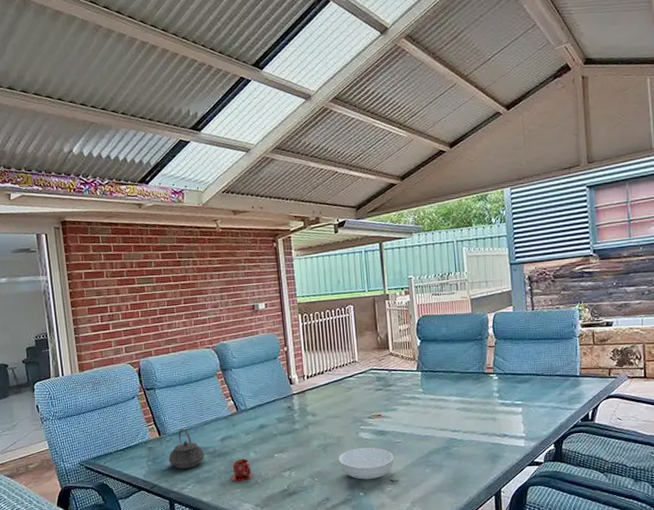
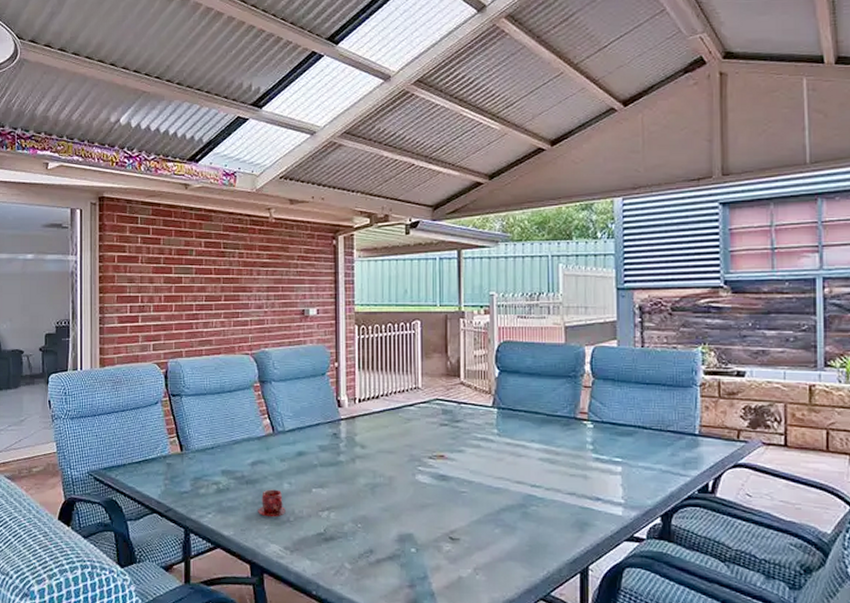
teapot: present [168,428,205,469] -> none [188,445,231,493]
serving bowl: present [338,447,394,480] -> none [388,493,456,533]

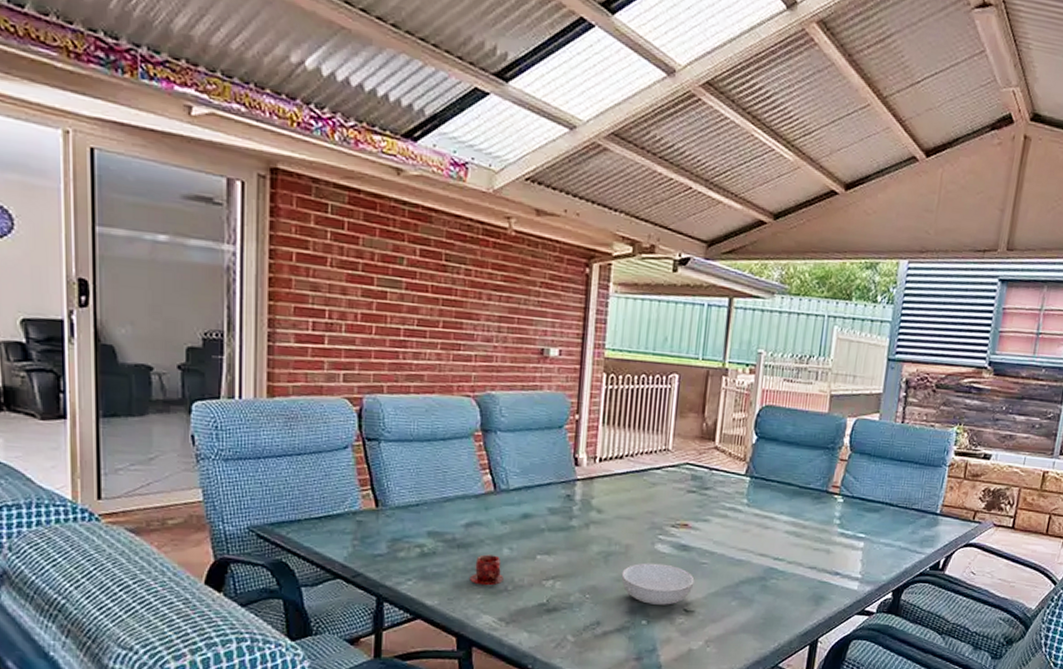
serving bowl: none [388,493,456,533] -> present [621,563,695,605]

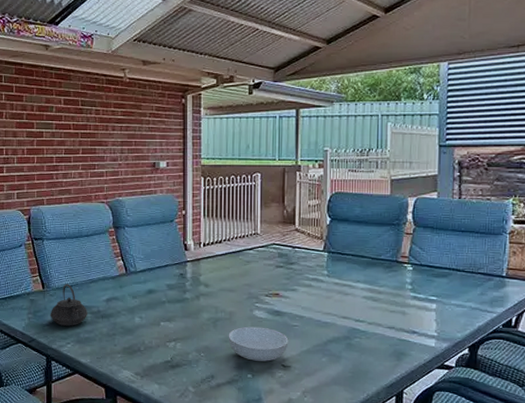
teapot: none [384,501,439,558] -> present [50,284,88,326]
teacup: present [470,554,504,586] -> none [112,322,137,347]

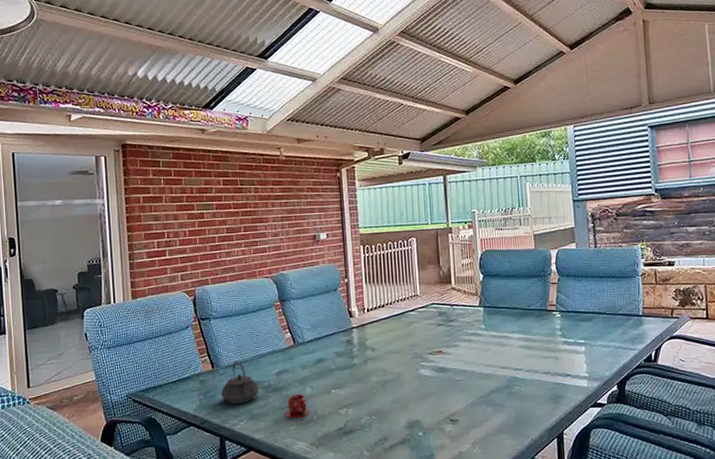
teacup: none [112,322,137,347] -> present [285,394,310,419]
serving bowl: present [228,326,289,362] -> none [397,384,455,419]

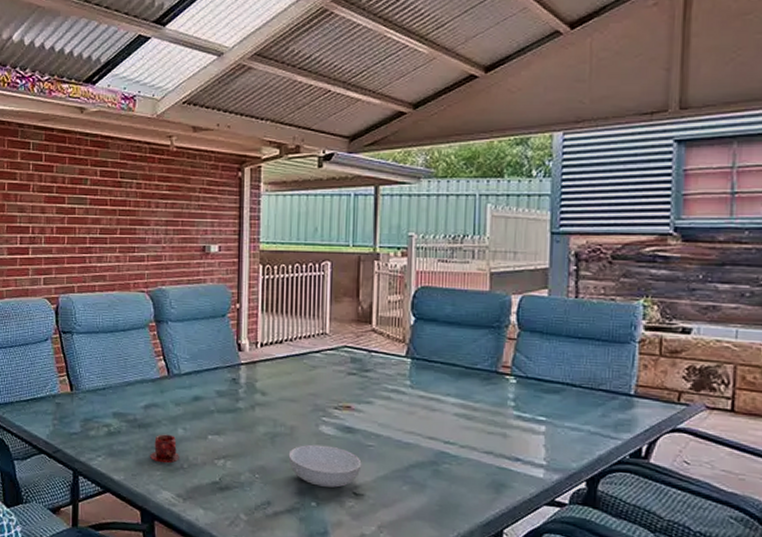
teapot: present [221,361,260,404] -> none [78,386,123,436]
serving bowl: none [397,384,455,419] -> present [288,444,362,488]

